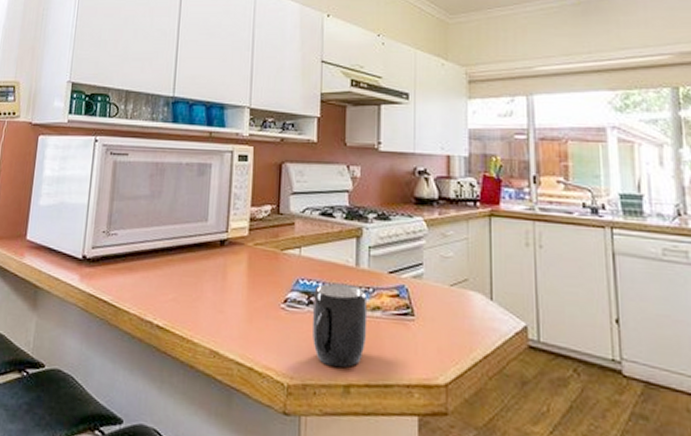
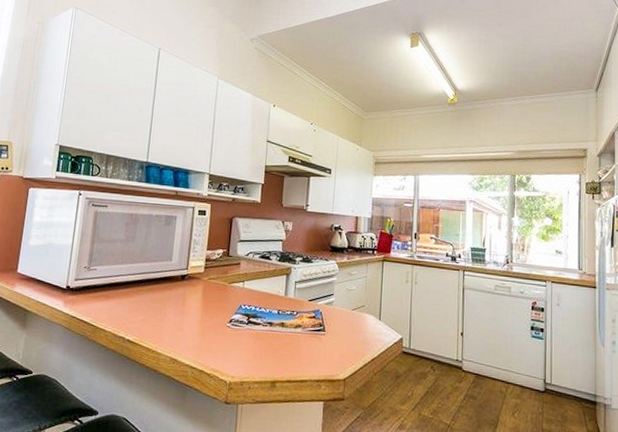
mug: present [312,282,368,368] -> none [250,308,292,369]

